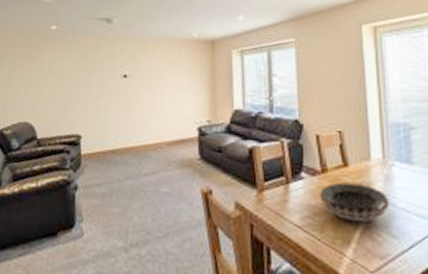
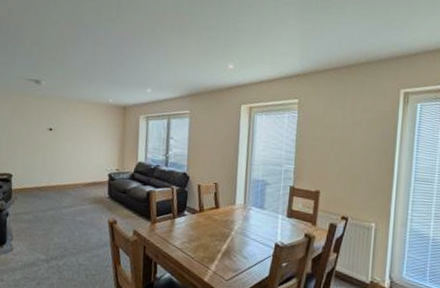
decorative bowl: present [320,182,390,222] -> none [196,219,245,247]

